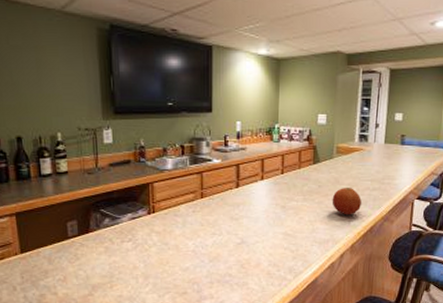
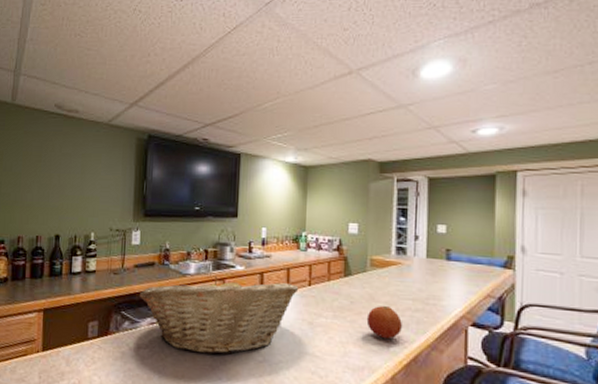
fruit basket: none [117,170,273,241] -> present [139,276,299,355]

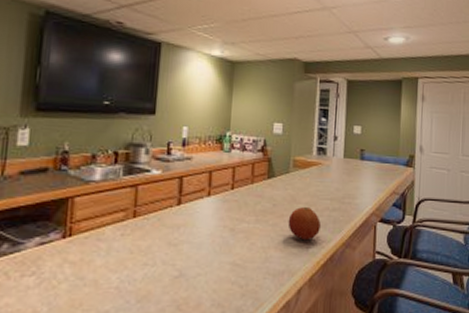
fruit basket: present [139,276,299,355] -> none [24,182,221,275]

